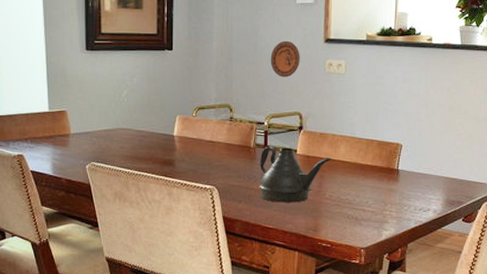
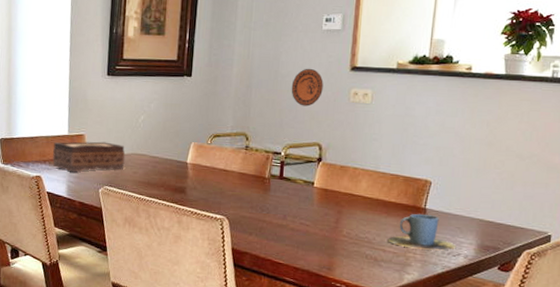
tissue box: none [33,117,111,149] -> present [52,141,126,172]
teapot: present [259,146,331,203] -> none [271,177,351,238]
cup: none [366,174,426,207] -> present [388,213,457,251]

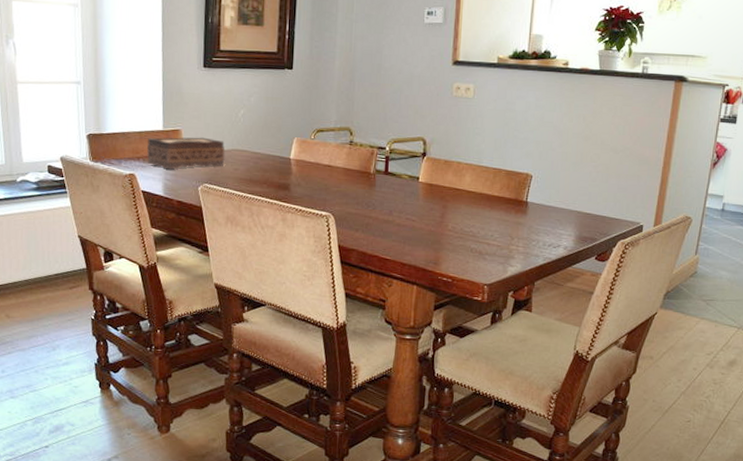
decorative plate: present [291,68,324,107] -> none [394,62,426,101]
cup: present [388,213,457,251] -> none [492,206,557,243]

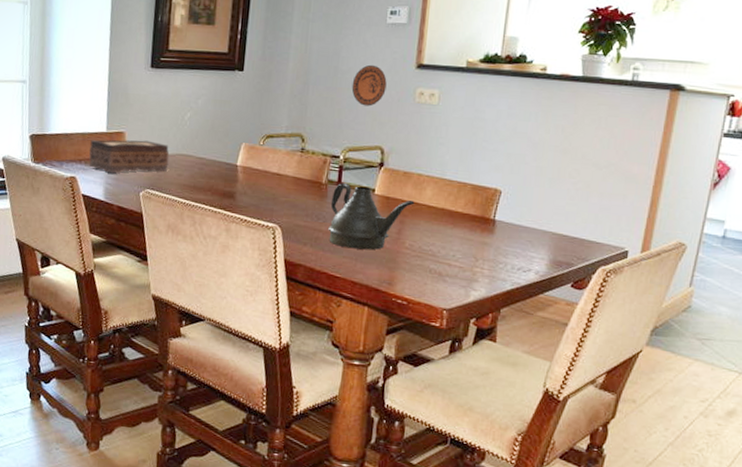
teapot: none [378,173,456,234] -> present [328,183,415,250]
decorative plate: none [394,62,426,101] -> present [351,64,387,107]

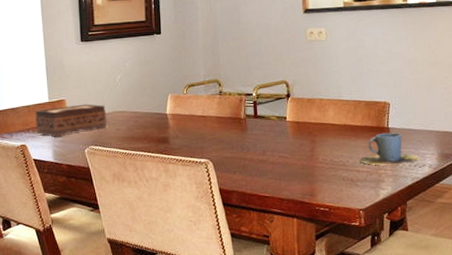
teapot: present [328,183,415,250] -> none [251,116,321,170]
decorative plate: present [351,64,387,107] -> none [253,15,282,49]
cup: none [453,225,527,266] -> present [360,132,421,166]

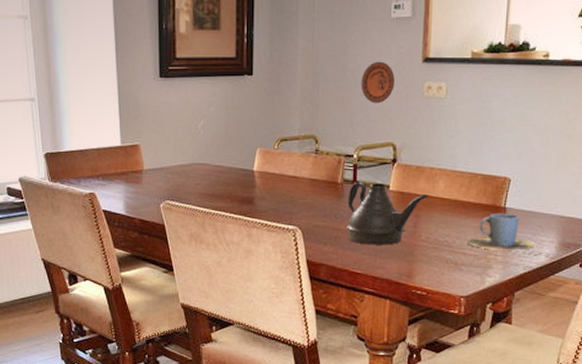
tissue box: present [35,104,107,136] -> none [105,152,186,186]
teapot: none [251,116,321,170] -> present [347,182,428,245]
decorative plate: none [253,15,282,49] -> present [361,61,395,104]

